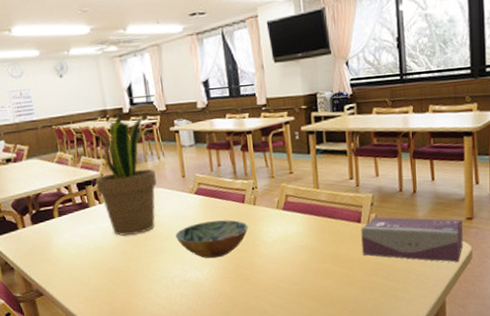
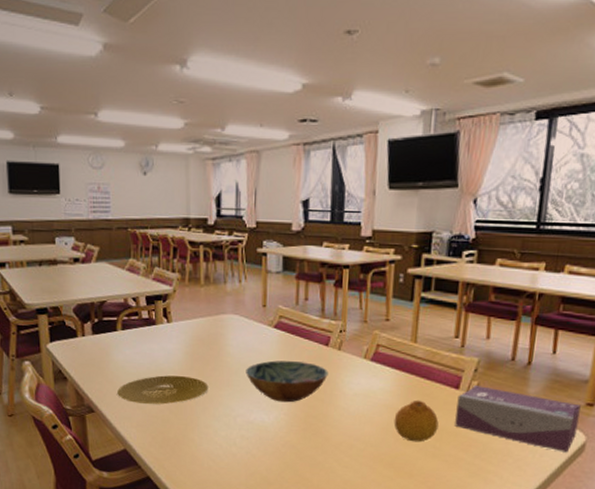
plate: none [62,249,145,281] -> present [117,375,209,405]
potted plant: present [93,112,157,236] -> none [167,223,236,363]
fruit: none [310,237,349,275] -> present [394,400,439,443]

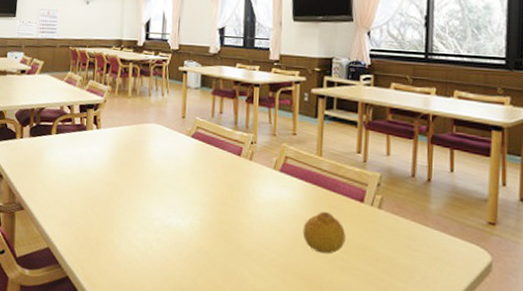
plate: present [117,375,209,405] -> none [46,177,130,205]
bowl: present [246,360,329,403] -> none [164,167,241,209]
tissue box: present [455,385,581,454] -> none [361,199,483,273]

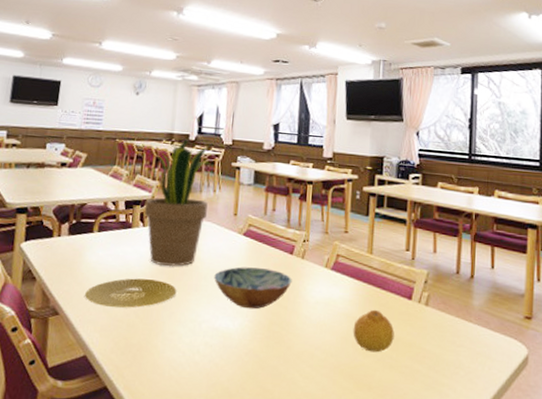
plate: none [46,177,130,205] -> present [85,278,177,308]
potted plant: none [97,44,161,167] -> present [144,138,214,267]
bowl: none [164,167,241,209] -> present [214,267,292,309]

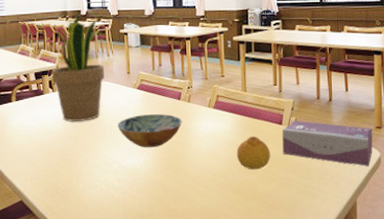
plate: present [85,278,177,308] -> none [13,134,89,160]
tissue box: none [409,297,520,367] -> present [282,120,373,168]

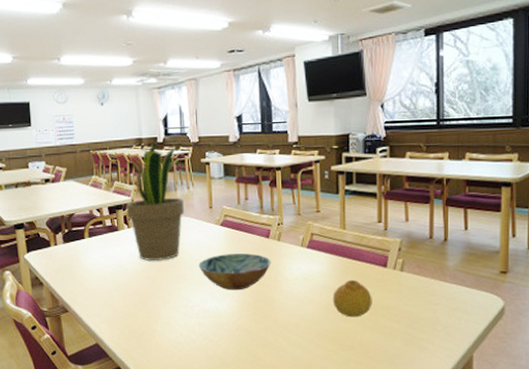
tissue box: present [282,120,373,168] -> none [387,263,496,318]

